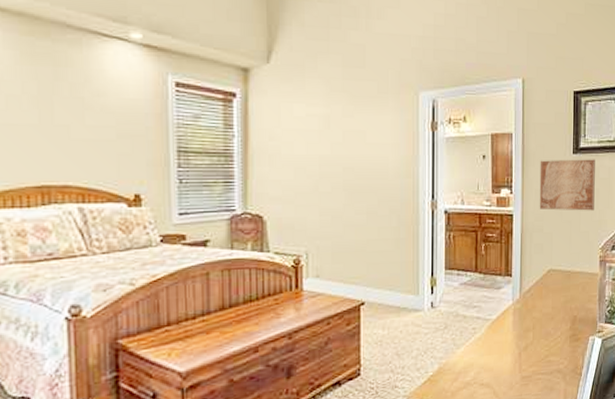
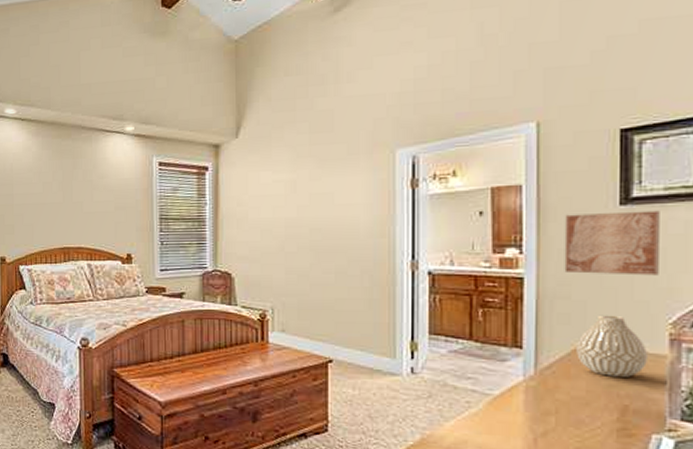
vase: none [546,243,587,294] -> present [576,315,647,377]

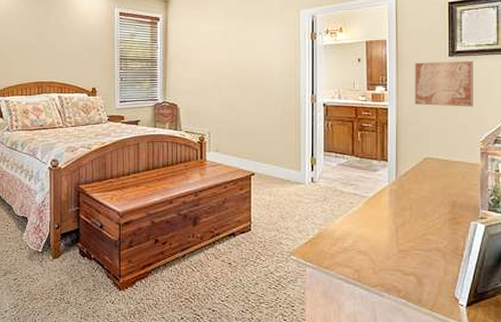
vase: present [576,315,647,377] -> none [423,135,467,181]

